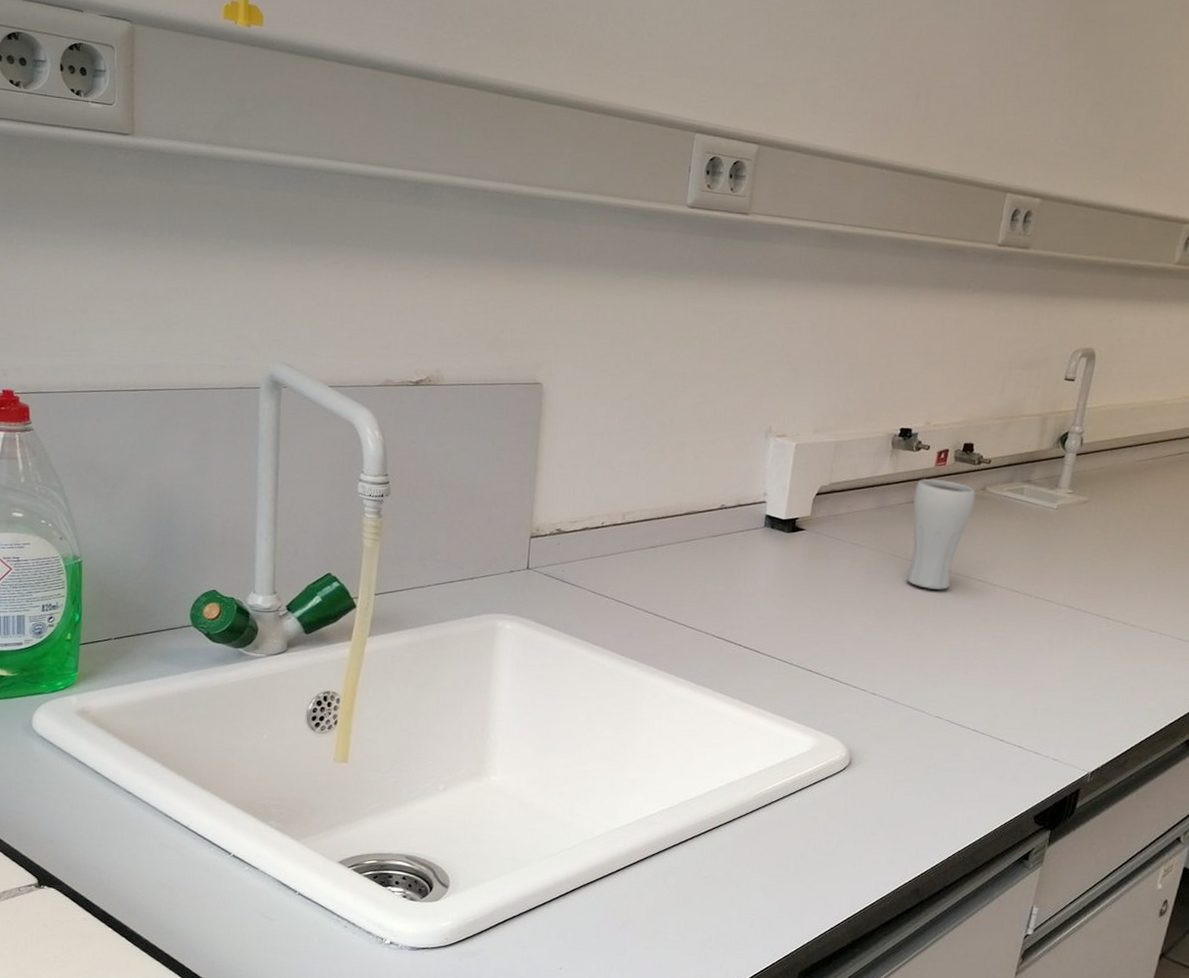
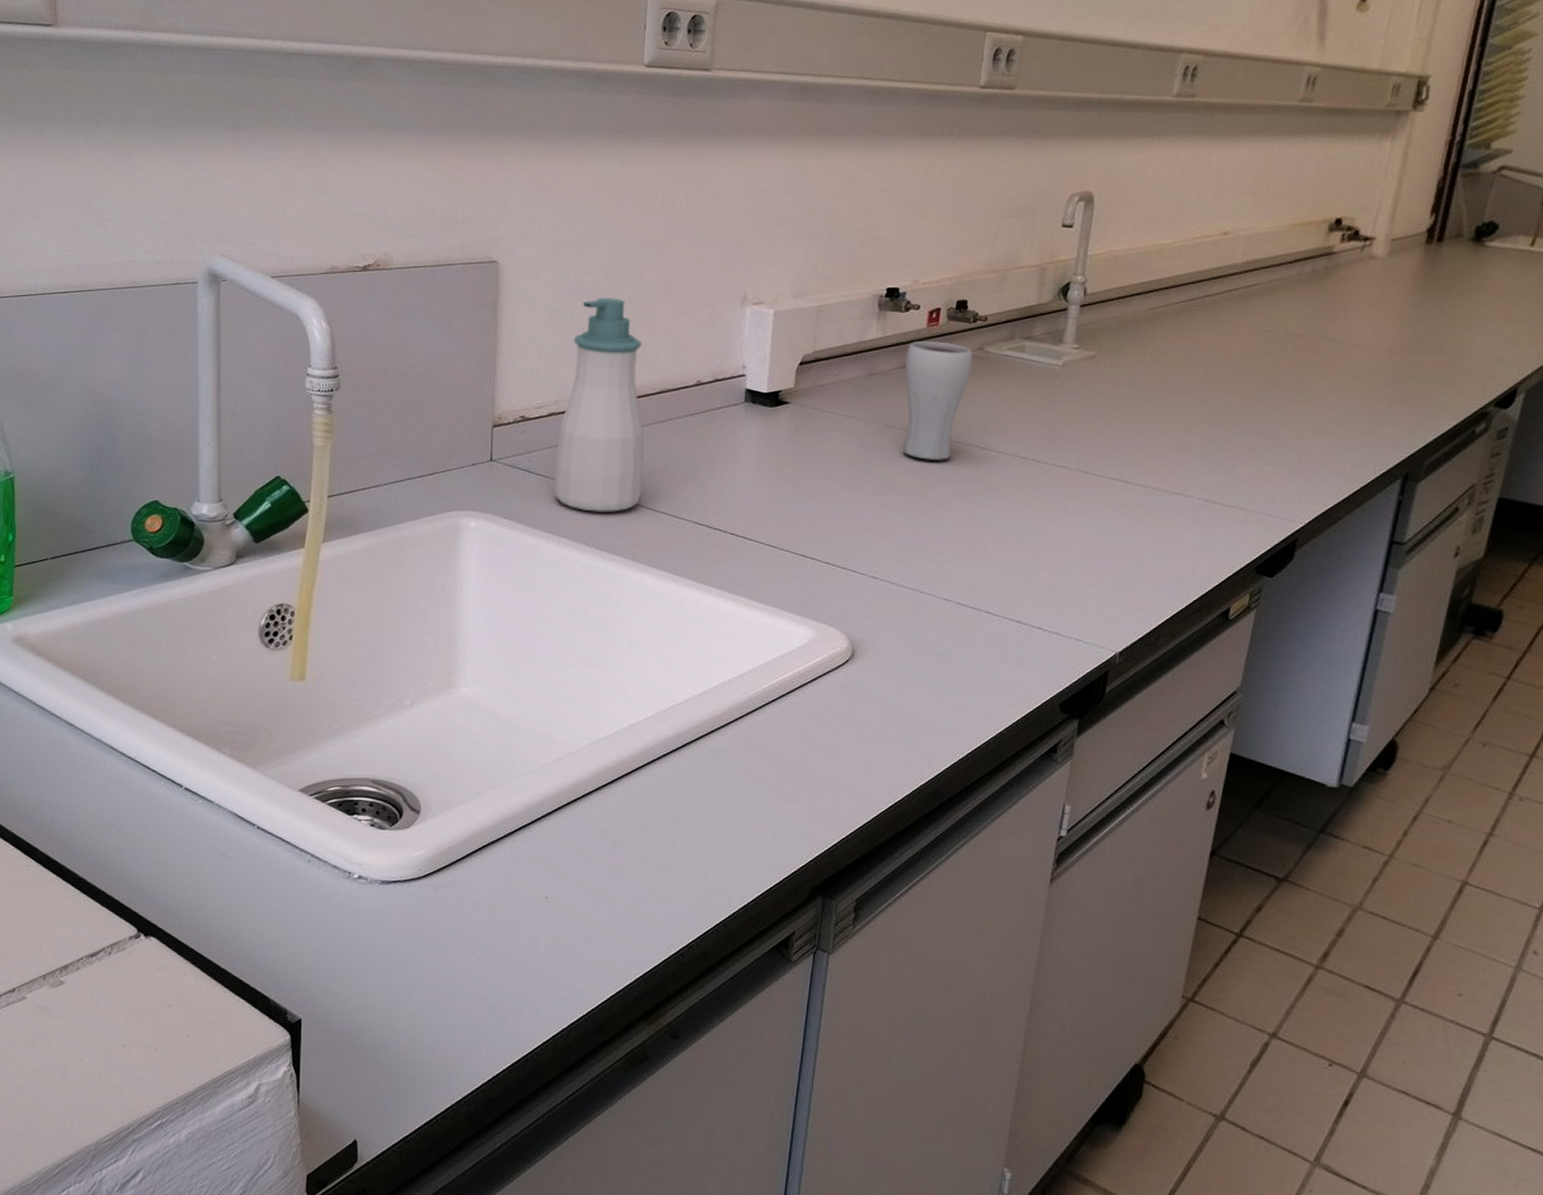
soap bottle: none [584,423,672,622] -> present [554,298,644,512]

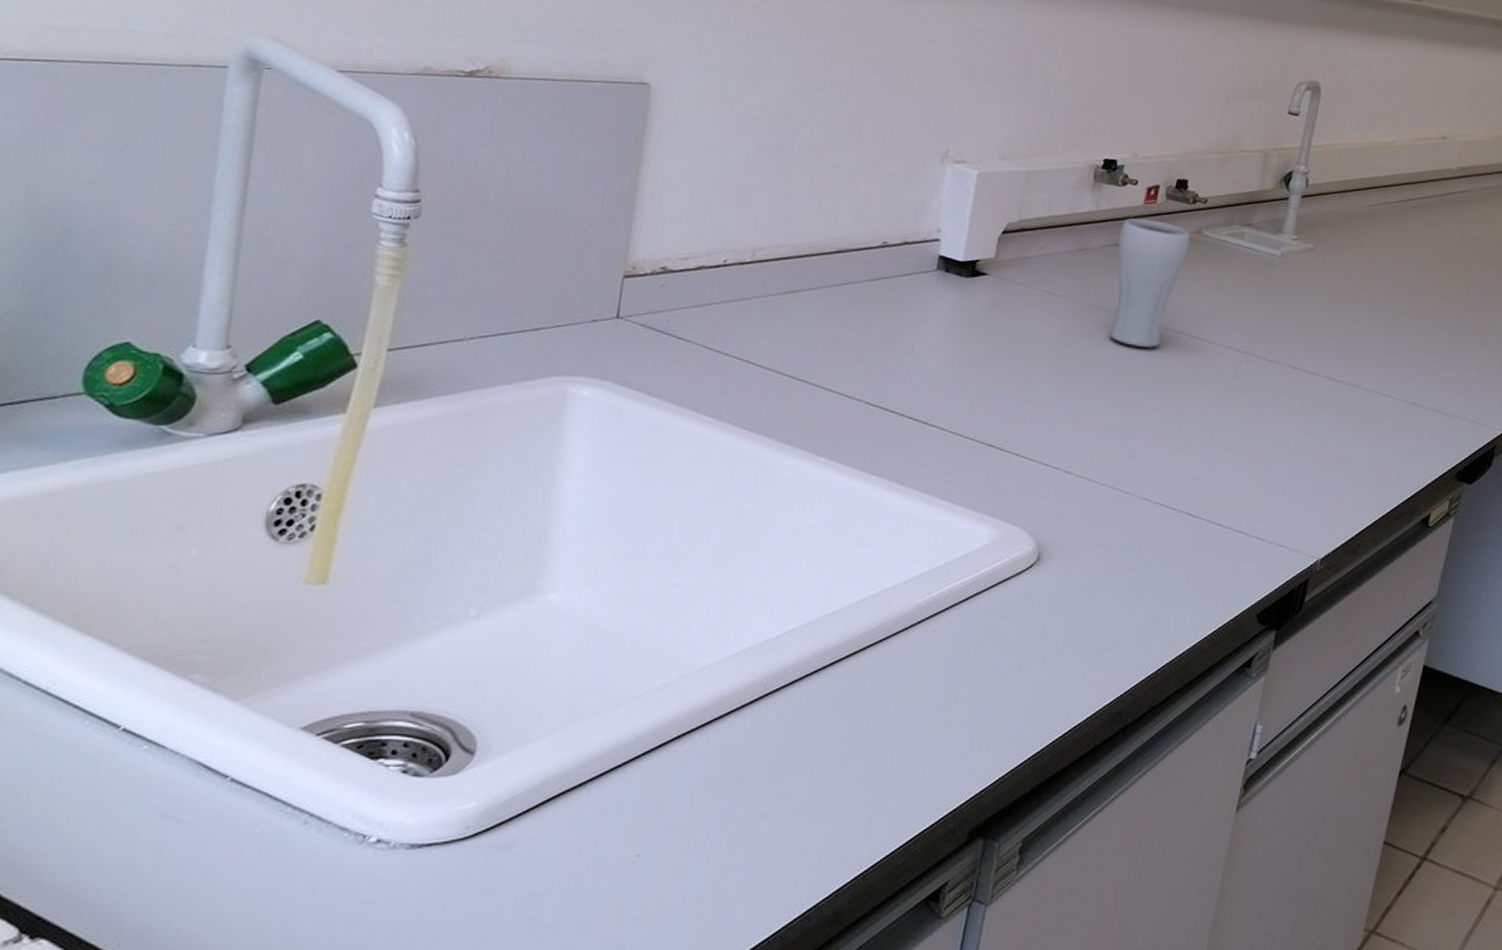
soap bottle: present [554,298,644,512] -> none [695,138,820,387]

